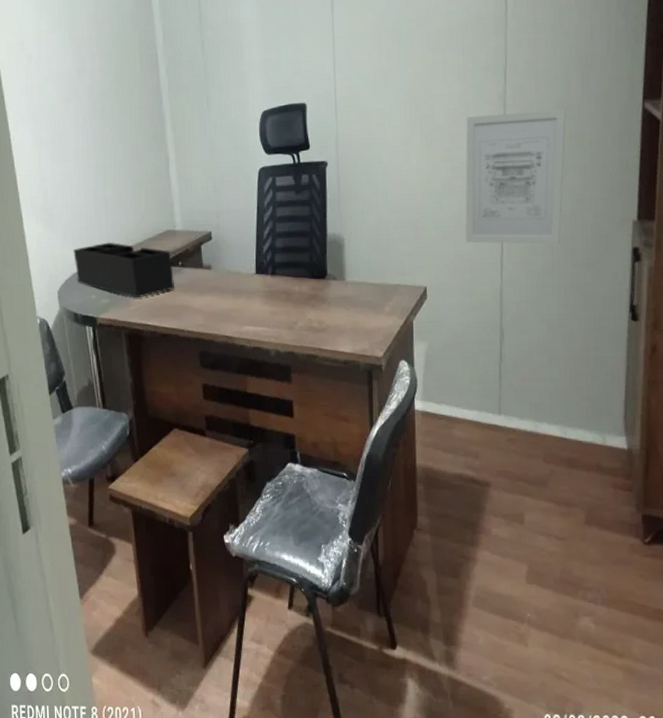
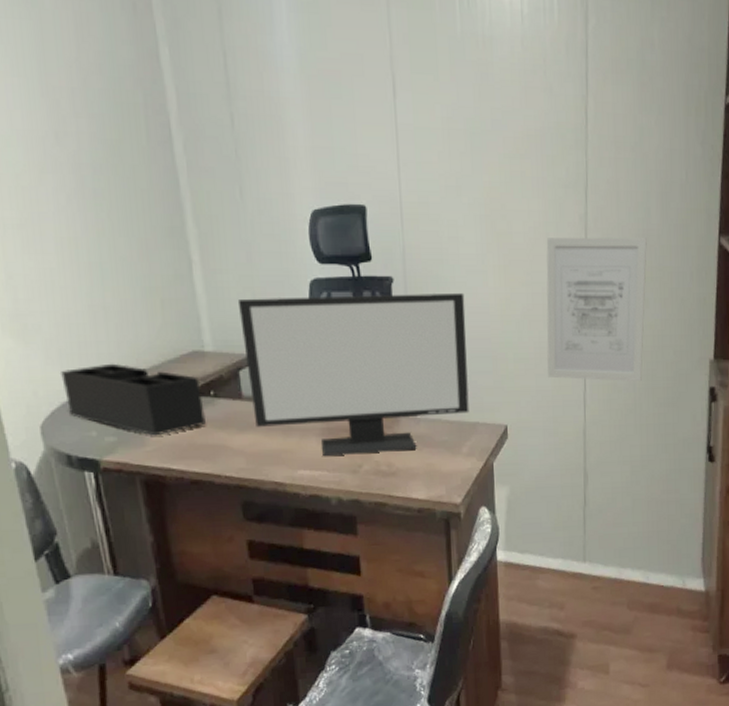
computer monitor: none [202,171,392,314] -> present [237,292,469,456]

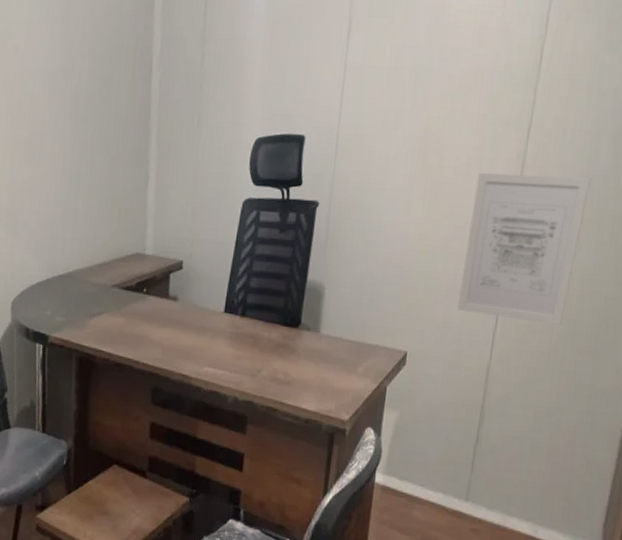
desk organizer: present [61,363,206,436] -> none [33,257,137,321]
computer monitor: present [237,292,469,456] -> none [175,212,385,363]

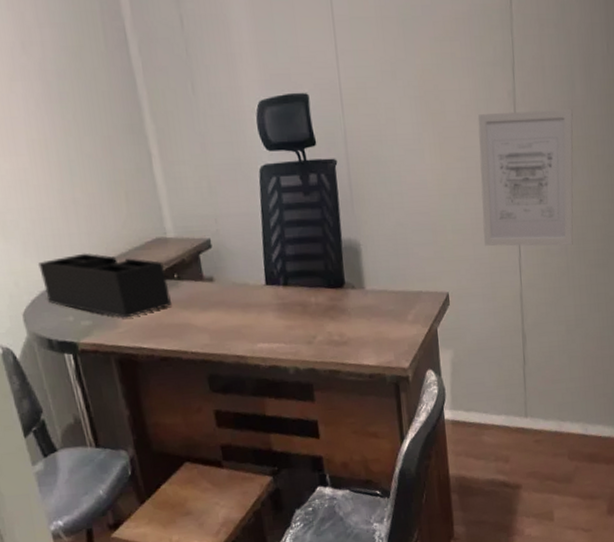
desk organizer: none [33,257,137,321] -> present [38,252,171,319]

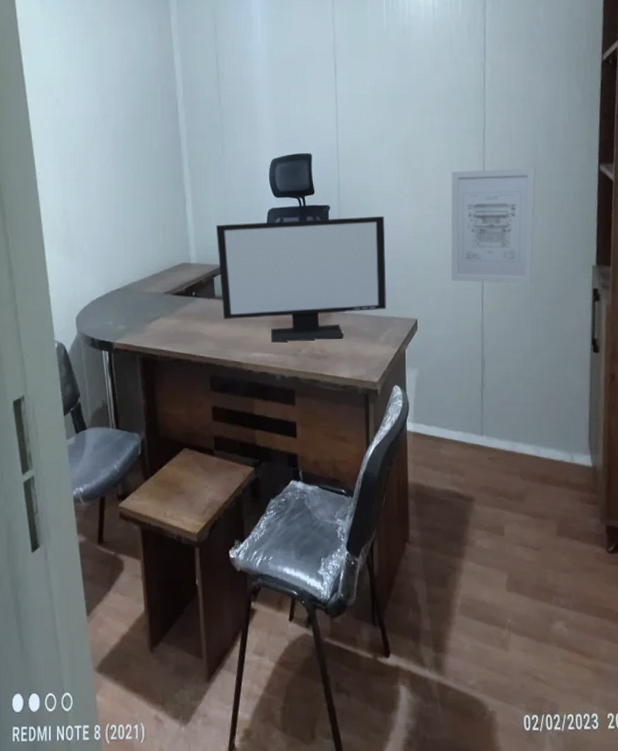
desk organizer: present [38,252,171,319] -> none [93,272,188,325]
computer monitor: none [194,170,413,329] -> present [215,216,387,342]

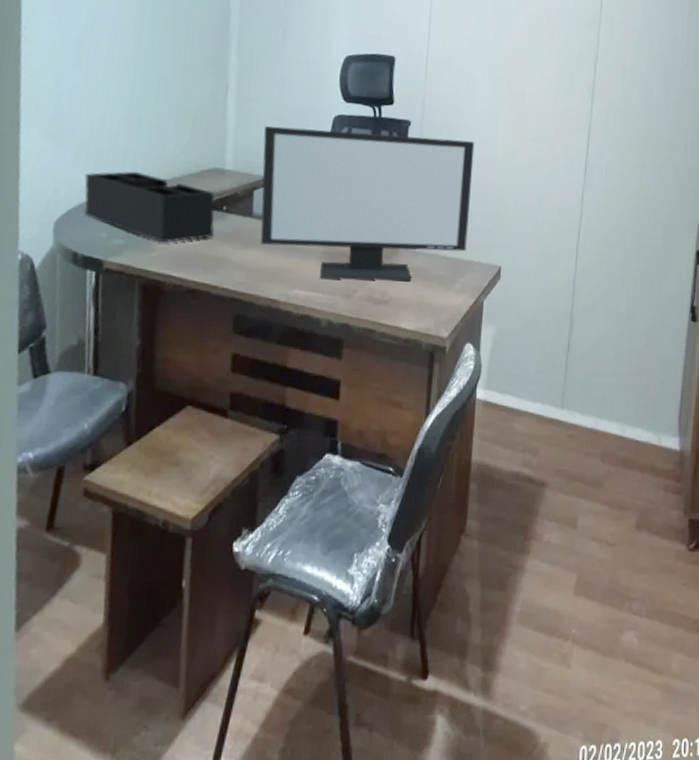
desk organizer: none [93,272,188,325] -> present [84,171,215,243]
wall art: present [451,168,536,284] -> none [544,101,647,239]

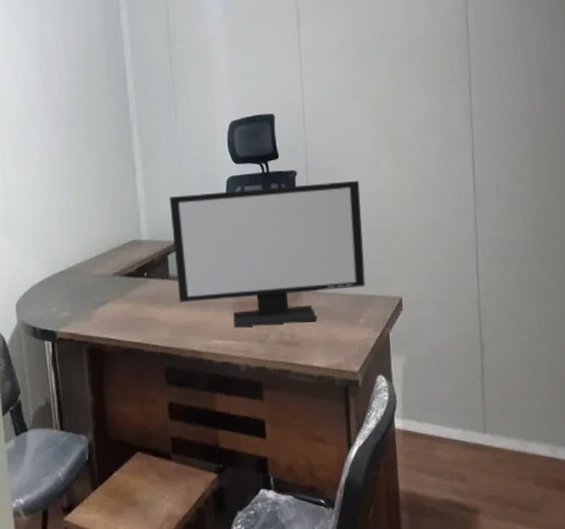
desk organizer: present [84,171,215,243] -> none [34,252,139,311]

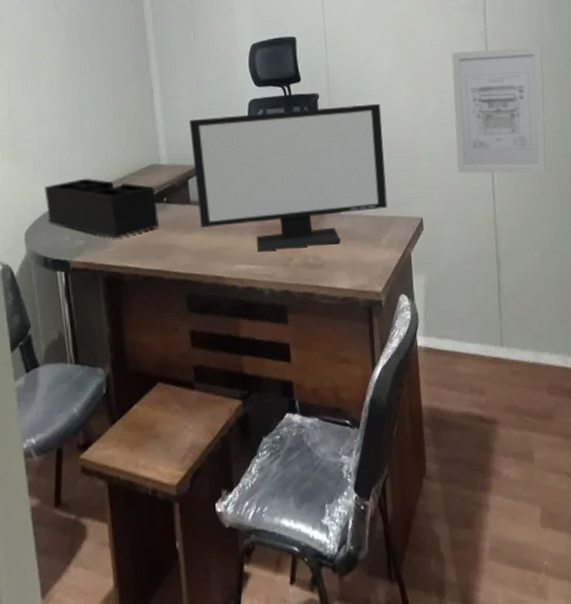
desk organizer: none [34,252,139,311] -> present [44,178,159,239]
wall art: none [434,120,536,254] -> present [451,47,546,174]

